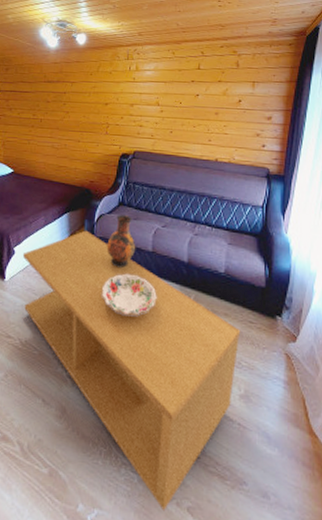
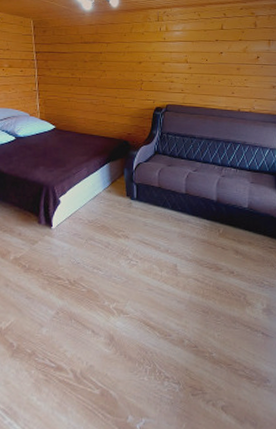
coffee table: present [22,230,241,512] -> none [67,178,263,413]
decorative bowl: present [102,273,157,317] -> none [142,214,191,251]
vase: present [106,215,136,268] -> none [145,163,171,209]

